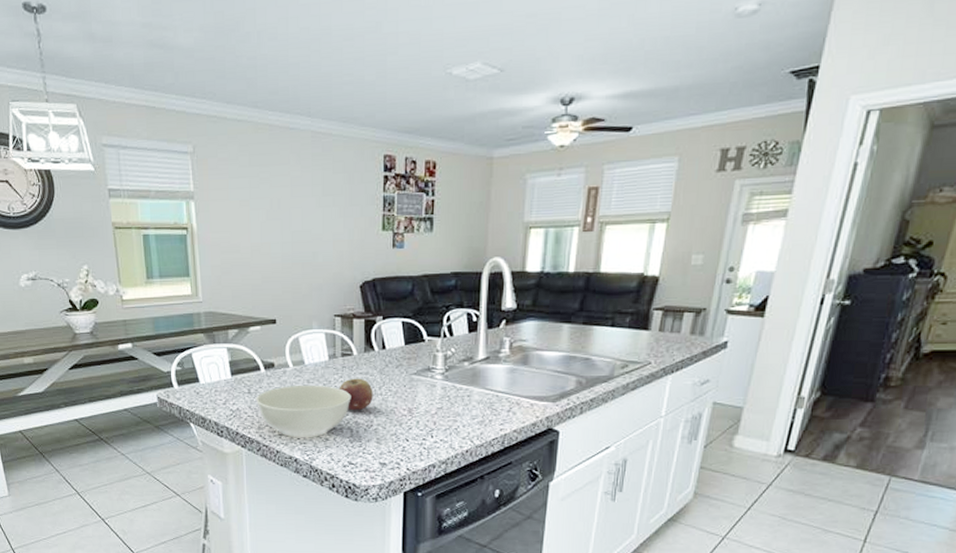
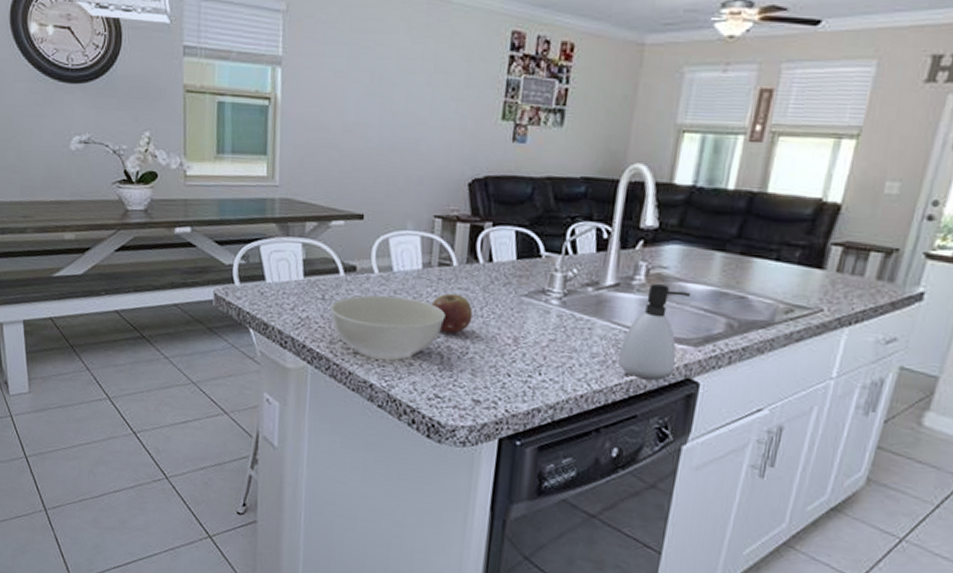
soap dispenser: none [493,355,547,432] -> present [617,284,691,381]

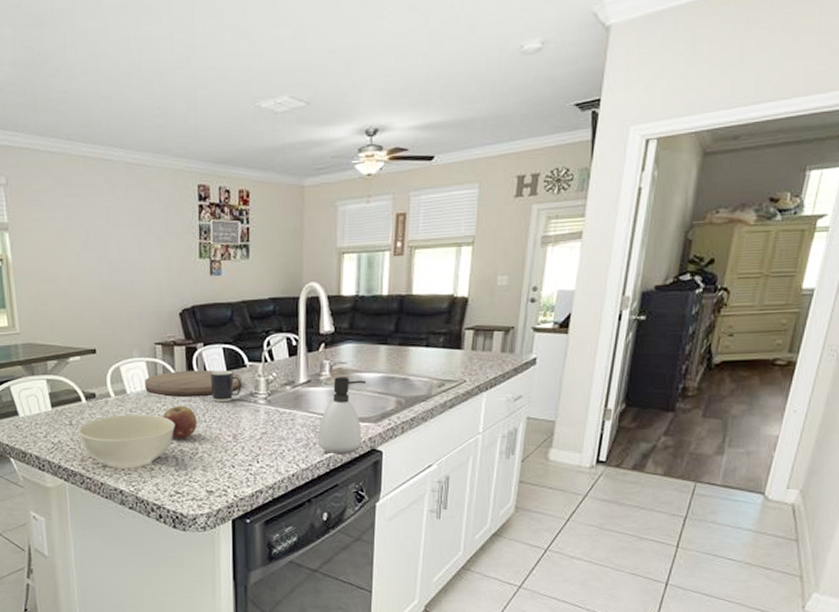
cutting board: none [415,252,534,286] -> present [145,369,242,397]
mug: none [494,257,533,297] -> present [210,370,242,403]

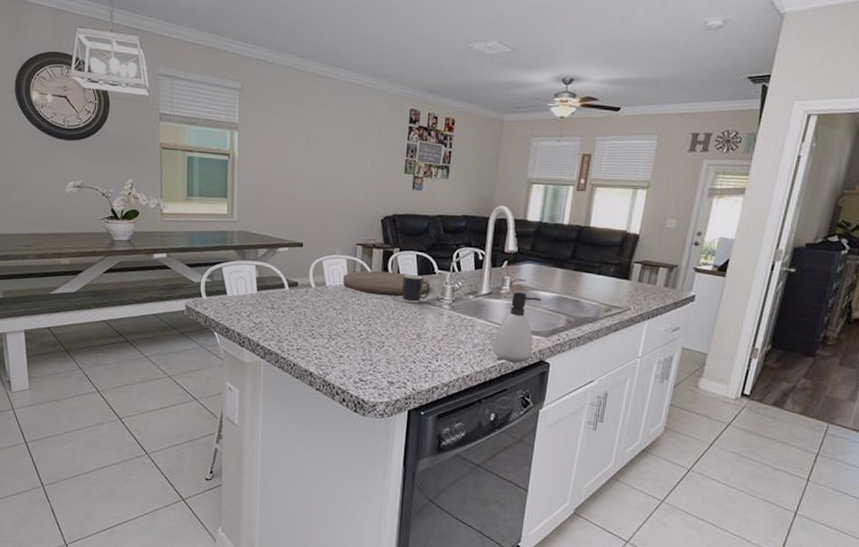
bowl: present [78,414,175,469] -> none [278,304,366,354]
fruit: present [162,405,197,439] -> none [355,302,387,332]

